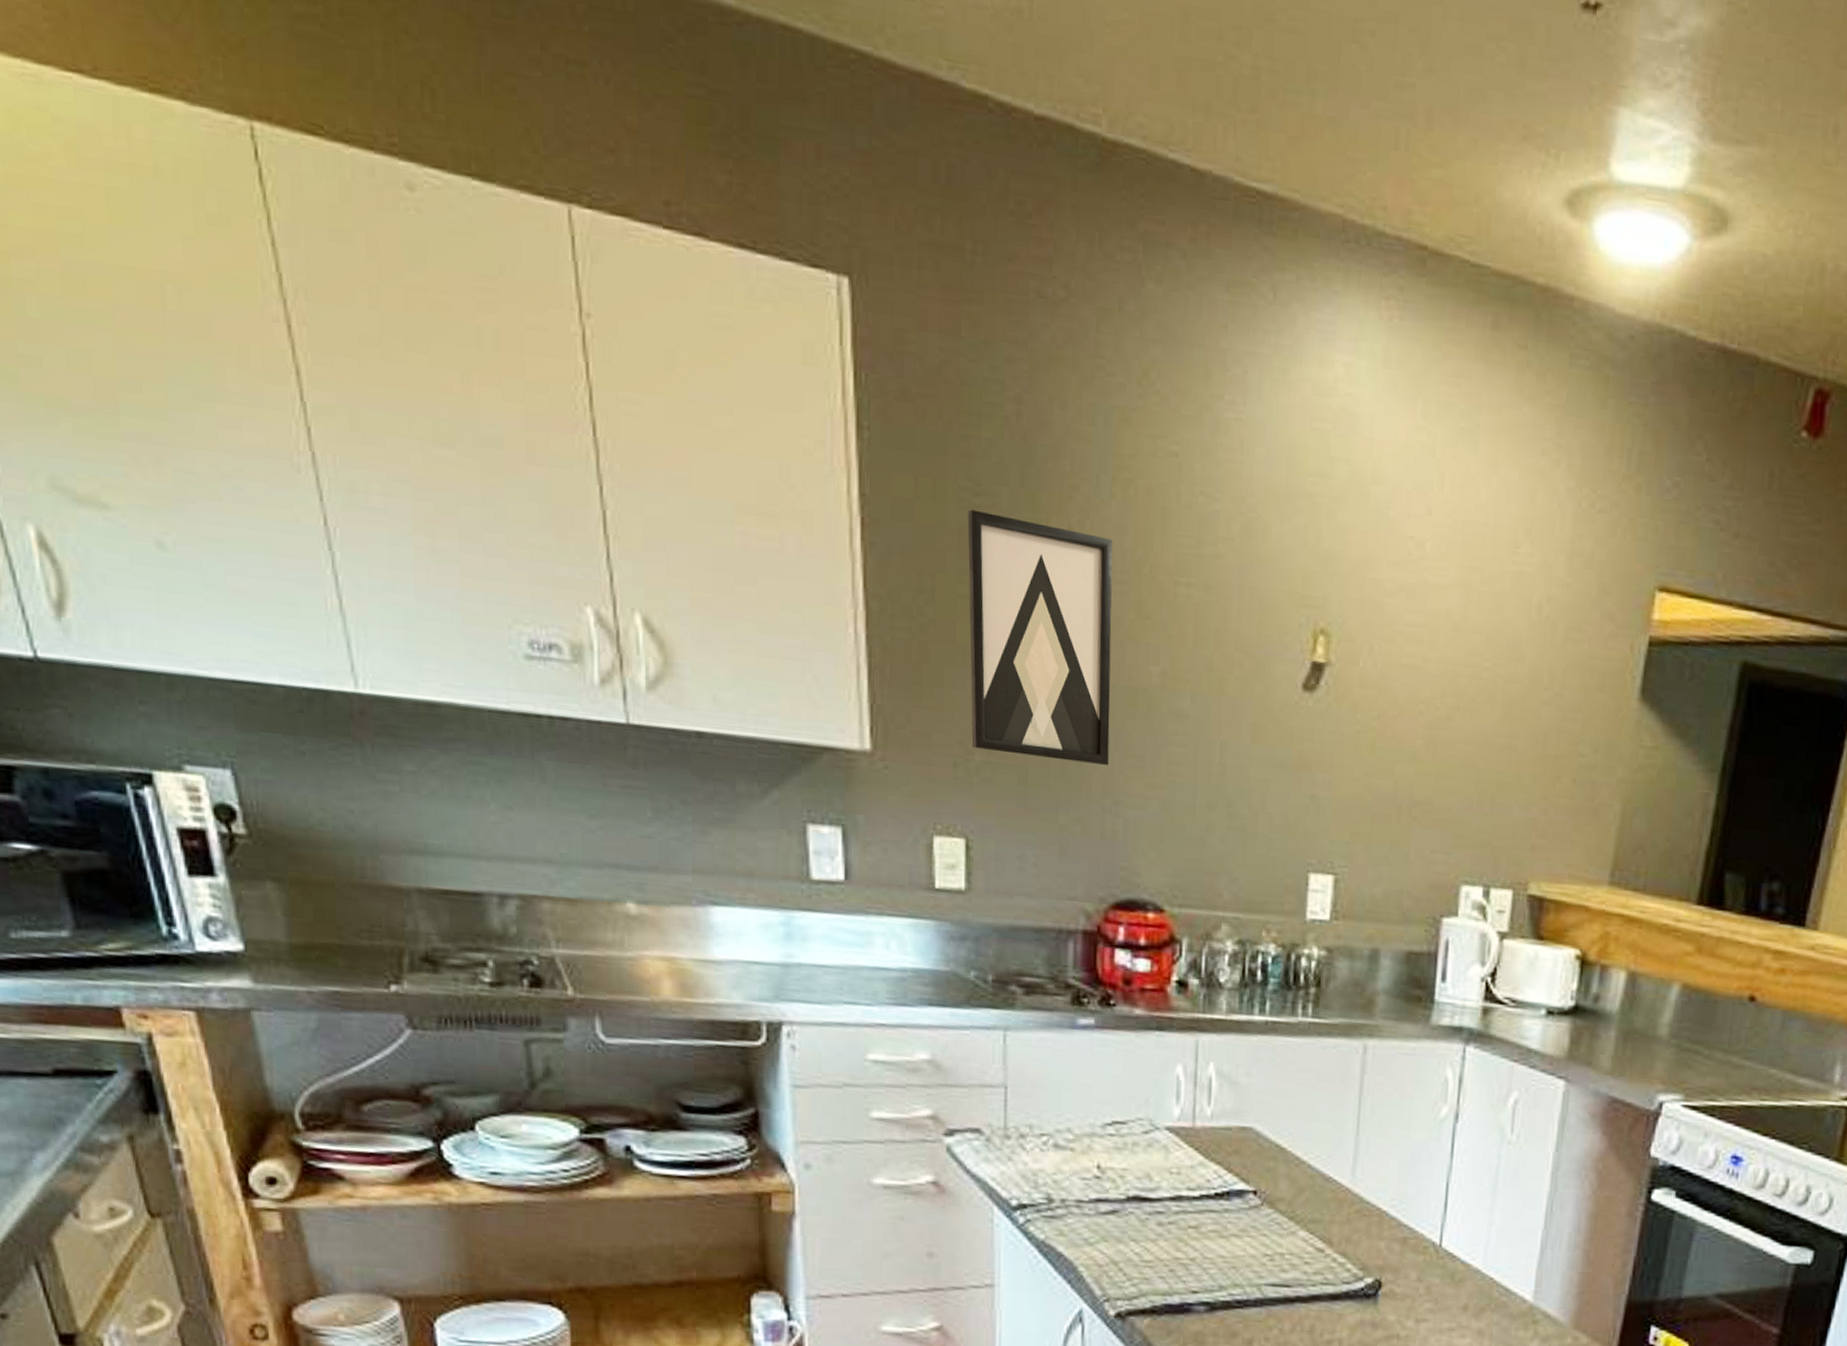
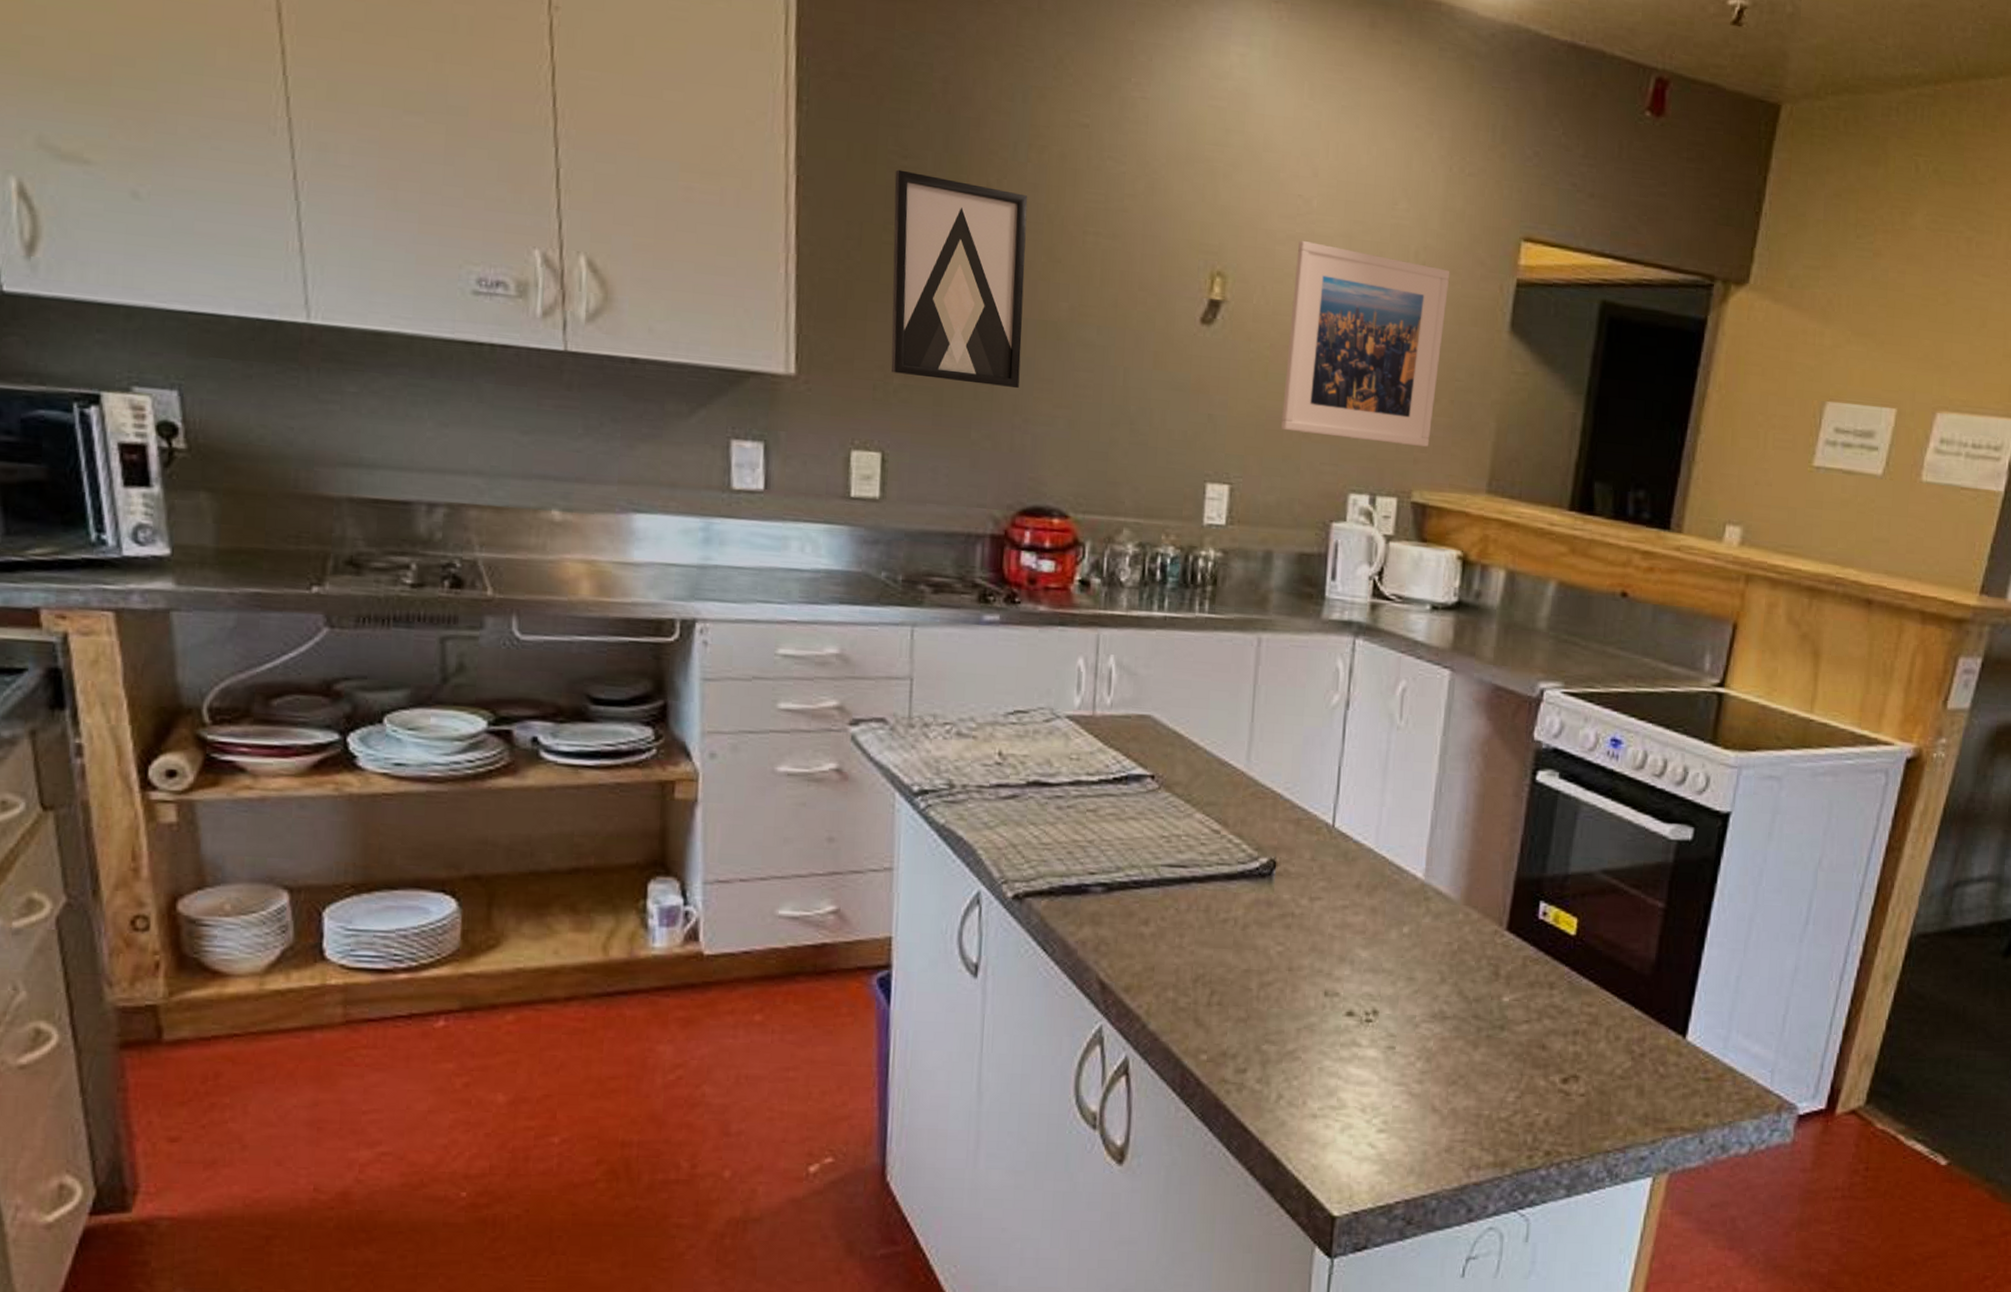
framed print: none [1389,591,1576,832] -> present [1281,240,1450,447]

